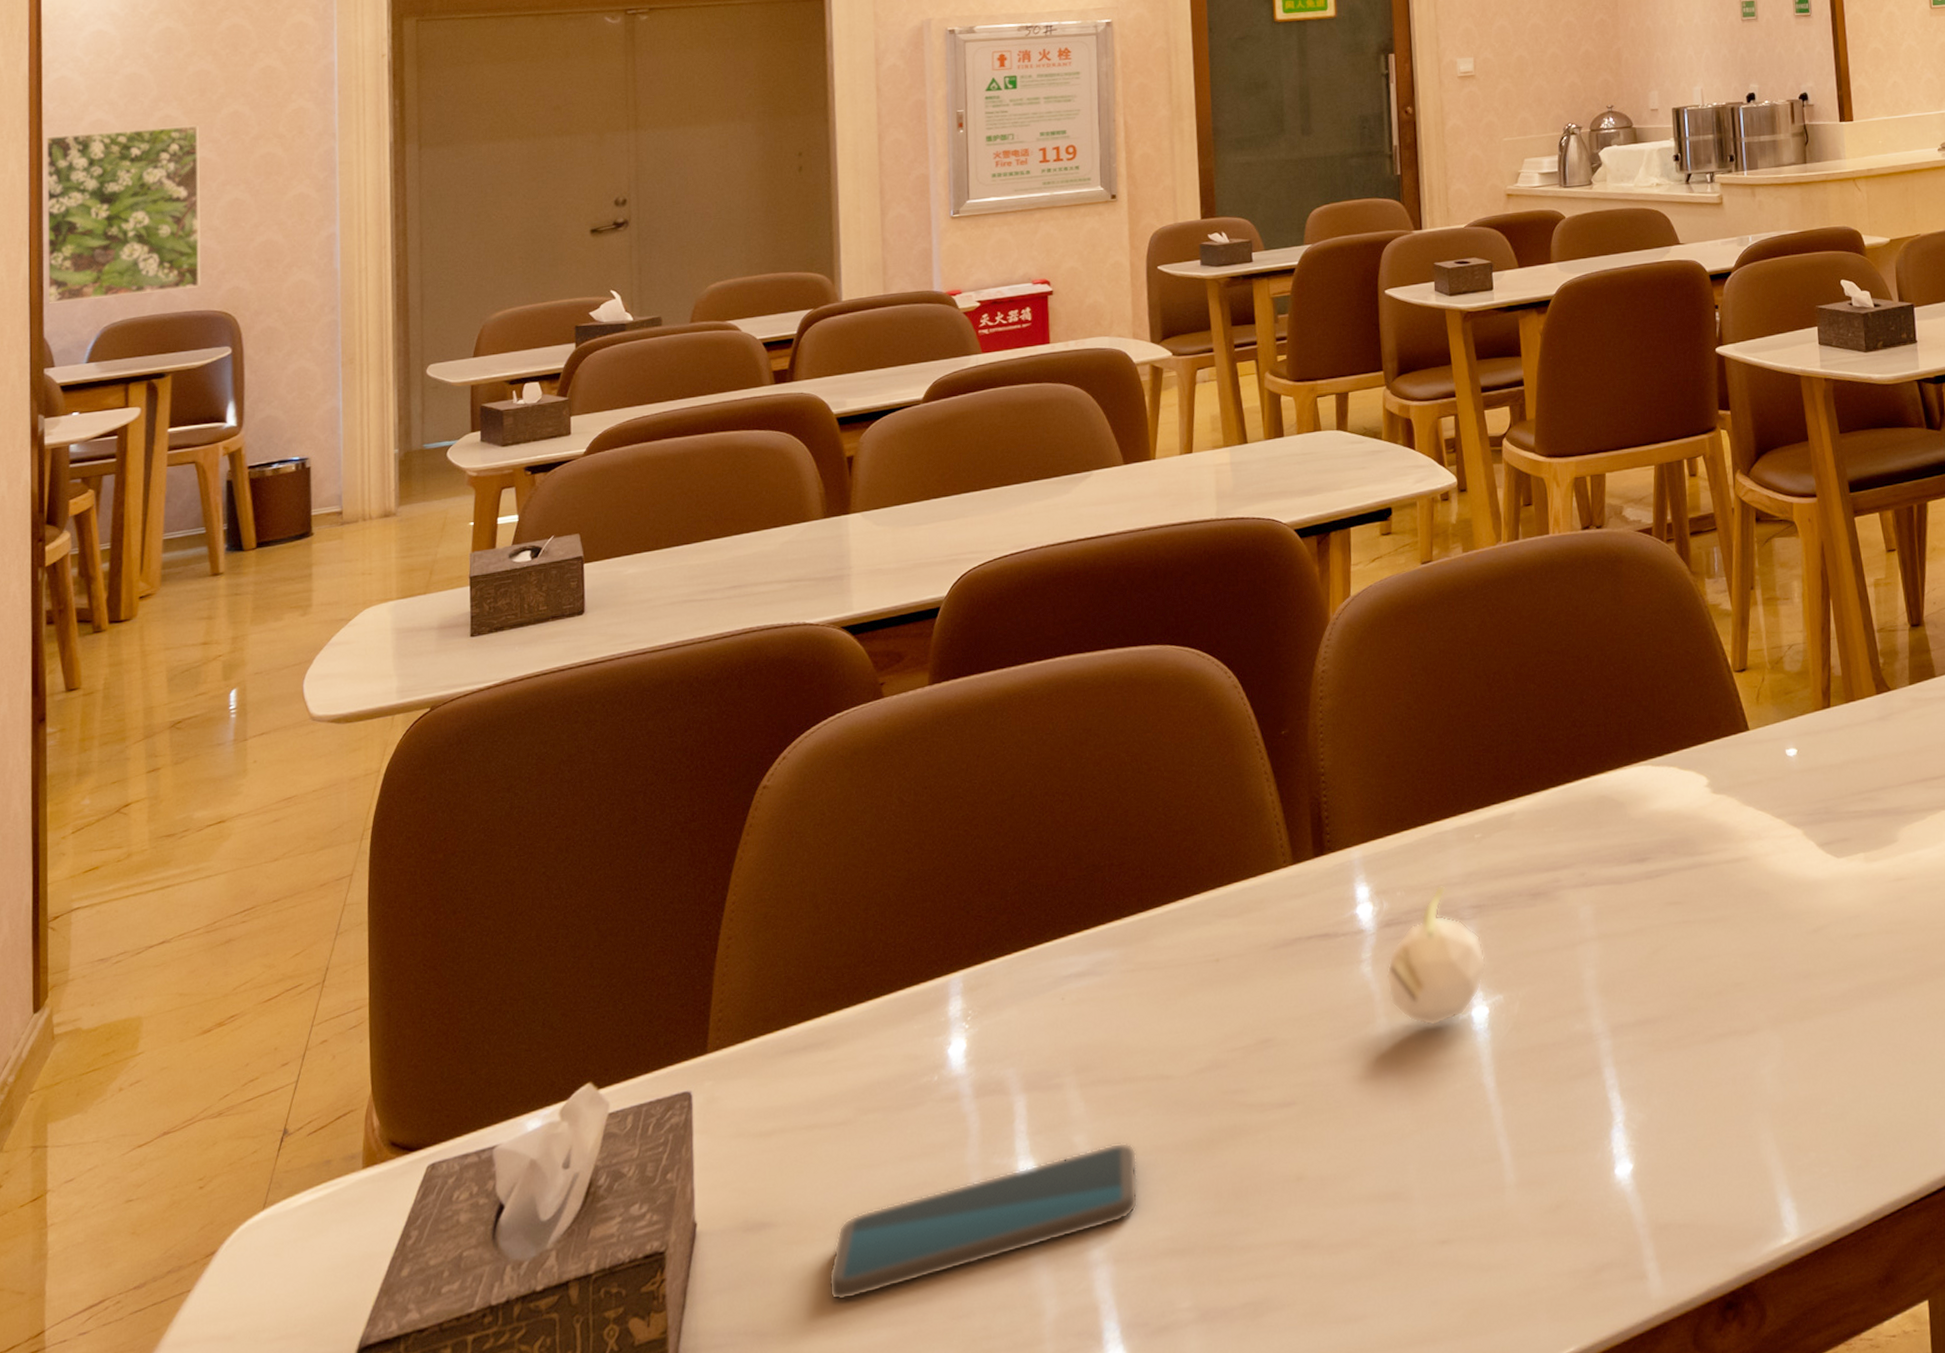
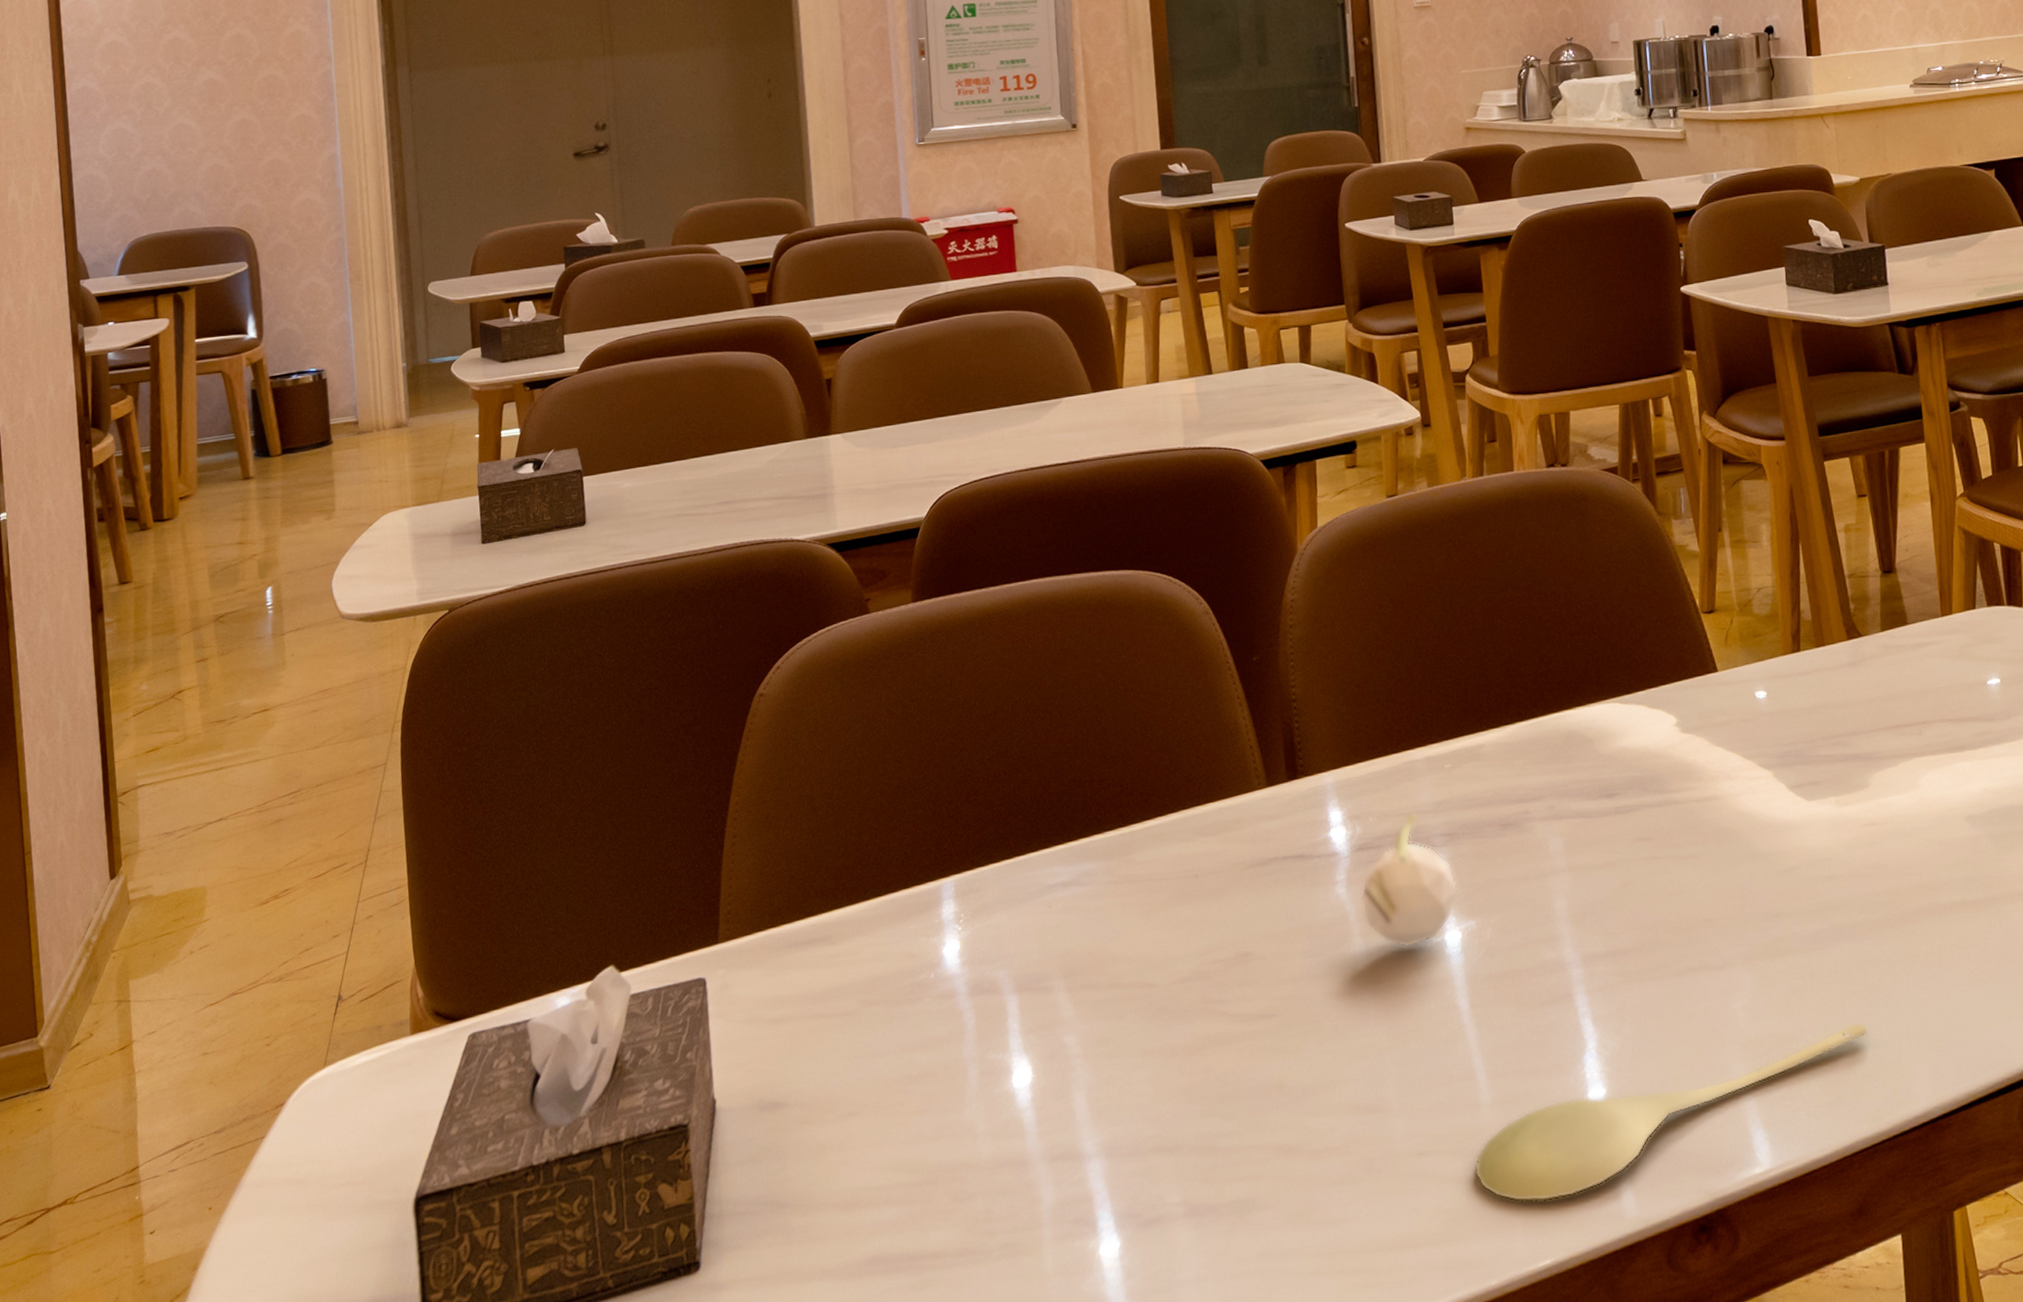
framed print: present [45,124,202,304] -> none [66,47,217,218]
smartphone: present [828,1142,1138,1301] -> none [839,1044,1127,1179]
spoon: none [1497,1082,1897,1288] -> present [1473,1022,1869,1202]

